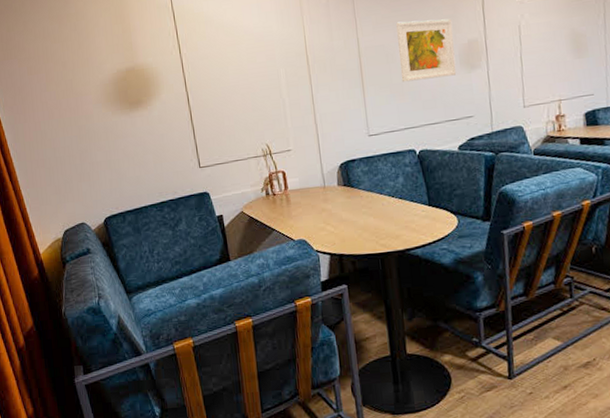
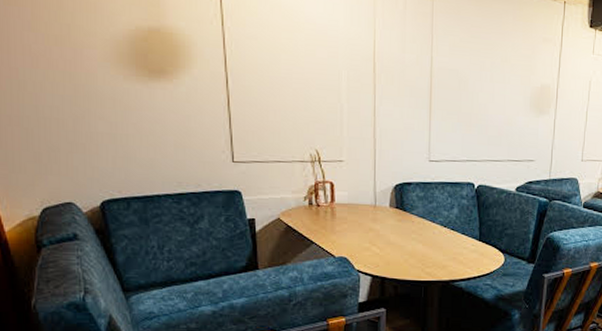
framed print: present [396,18,457,82] -> none [470,49,529,117]

